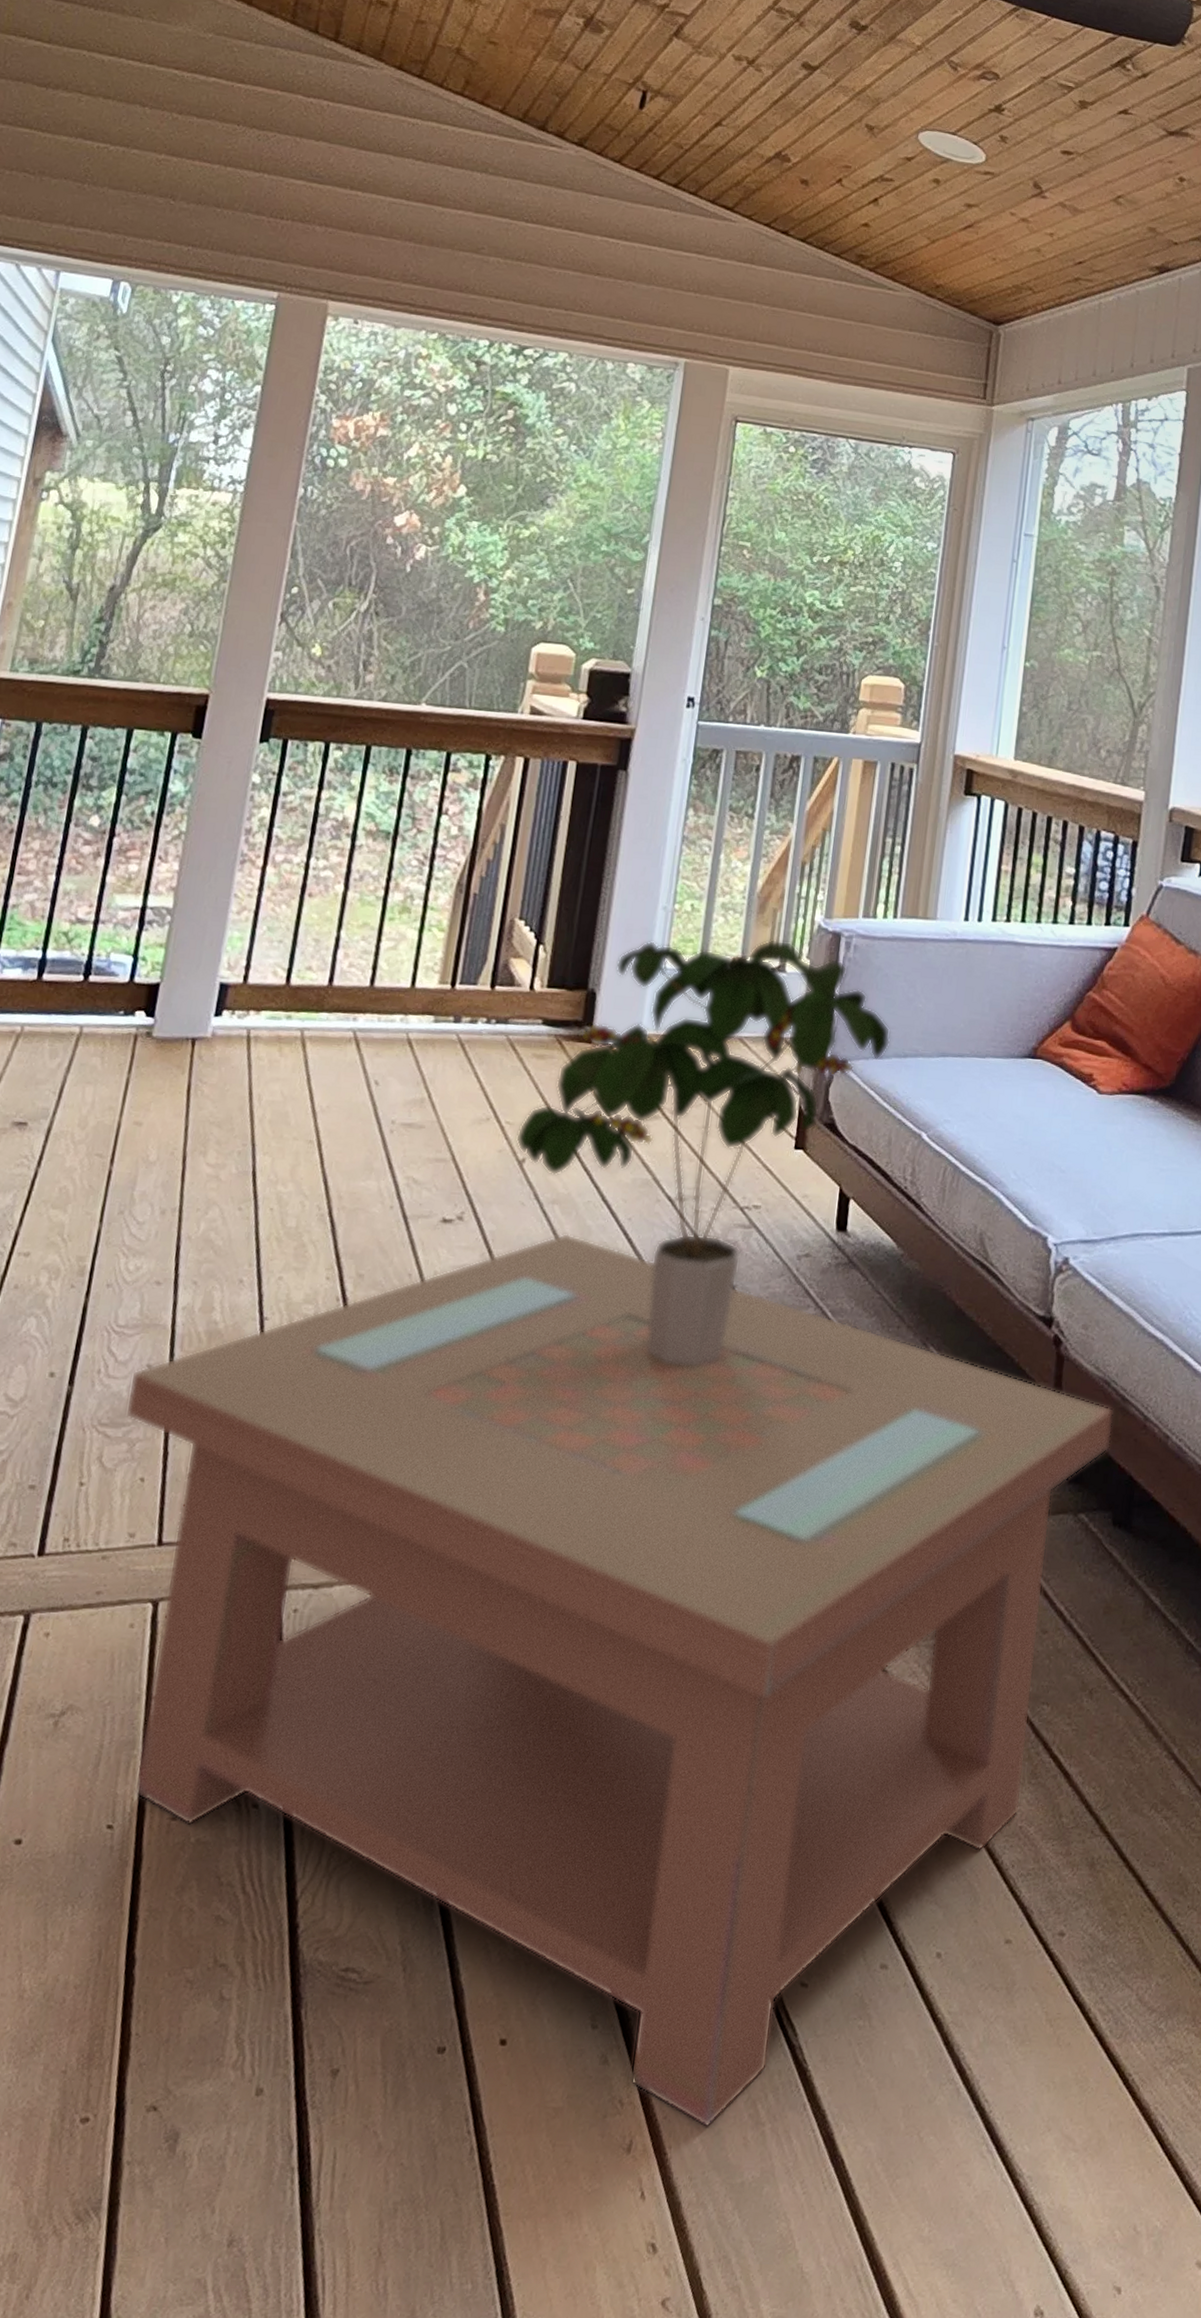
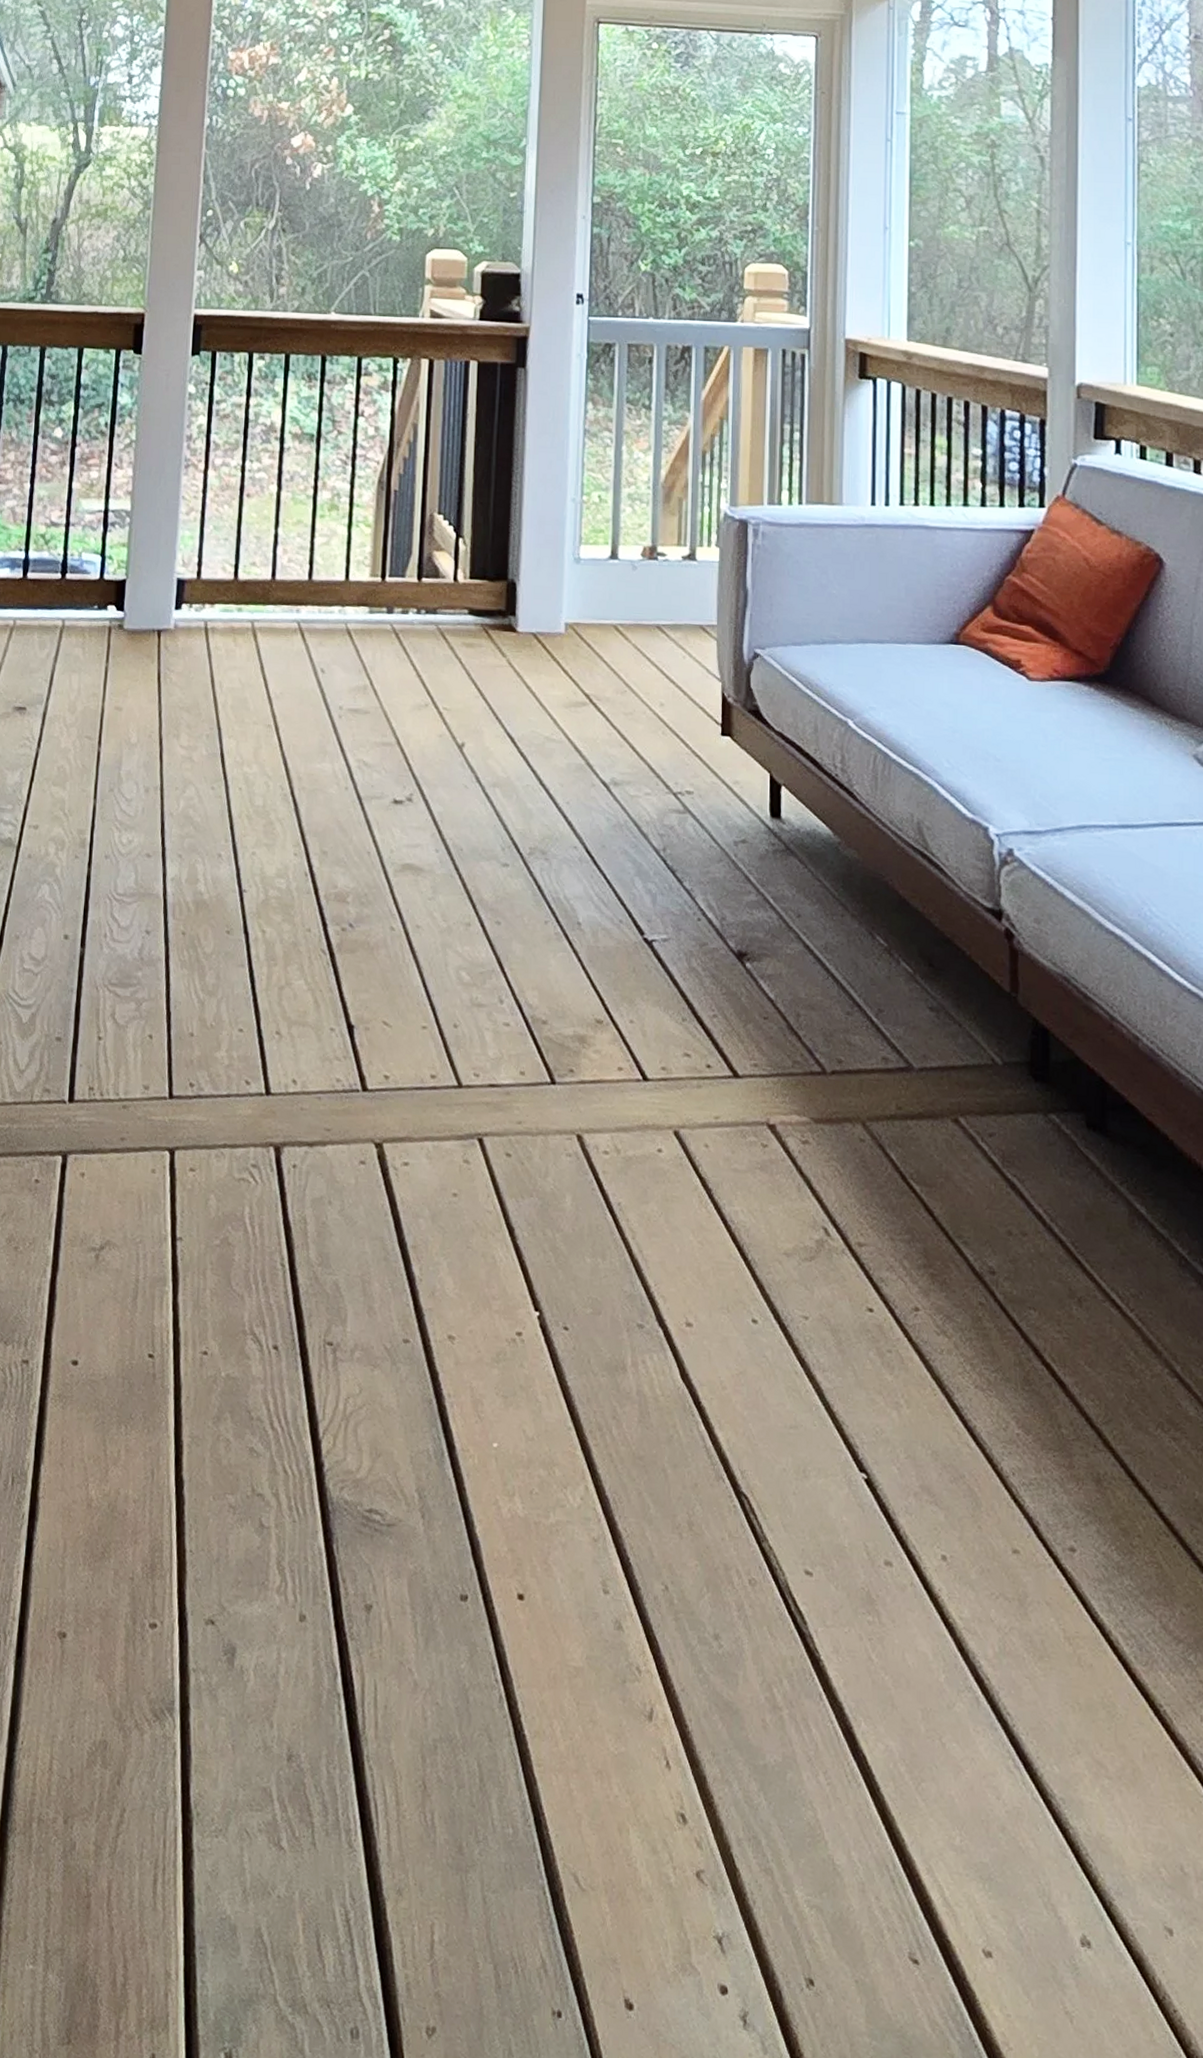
coffee table: present [125,1233,1114,2127] -> none [131,815,1076,1705]
potted plant: present [515,939,891,1365] -> none [453,528,808,947]

